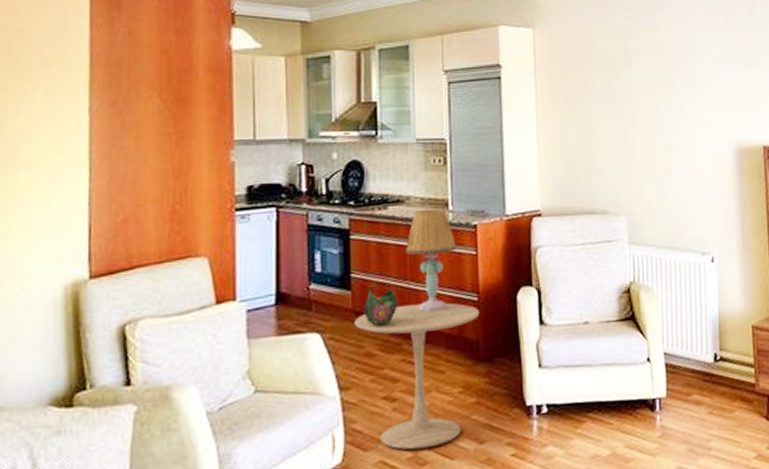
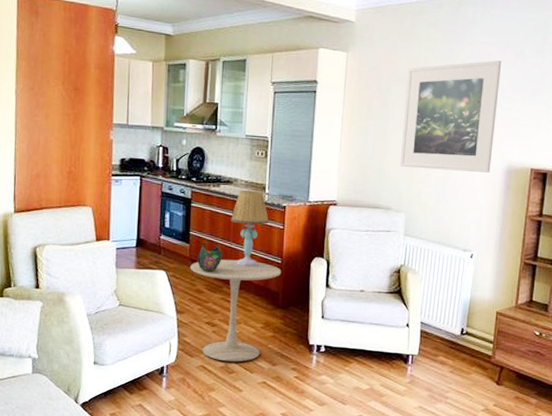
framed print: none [608,26,719,160] -> present [399,60,502,173]

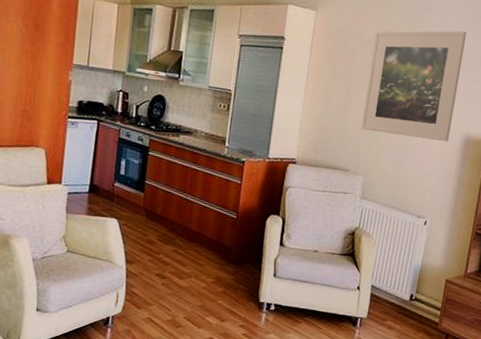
side table: present [190,259,282,362] -> none [143,210,237,317]
decorative bowl: present [197,242,222,272] -> none [151,192,177,223]
table lamp: present [231,191,269,267] -> none [188,142,227,221]

